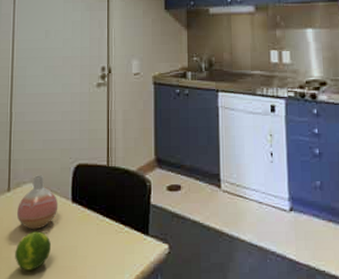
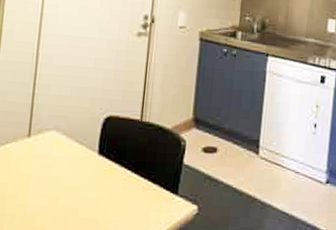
fruit: present [15,231,52,270] -> none [31,181,73,220]
vase: present [16,175,58,230] -> none [36,123,84,180]

